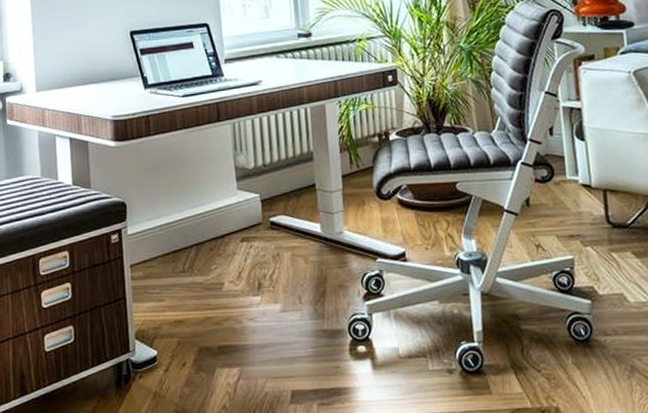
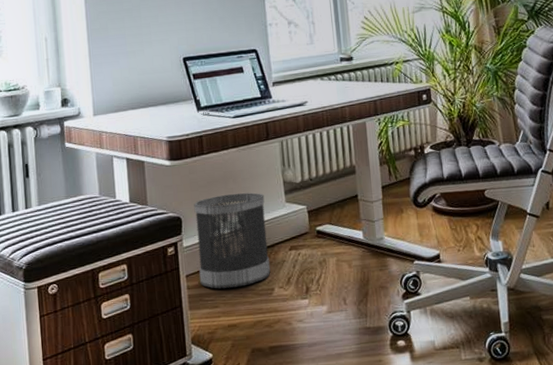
wastebasket: none [139,178,221,281] -> present [194,192,271,289]

